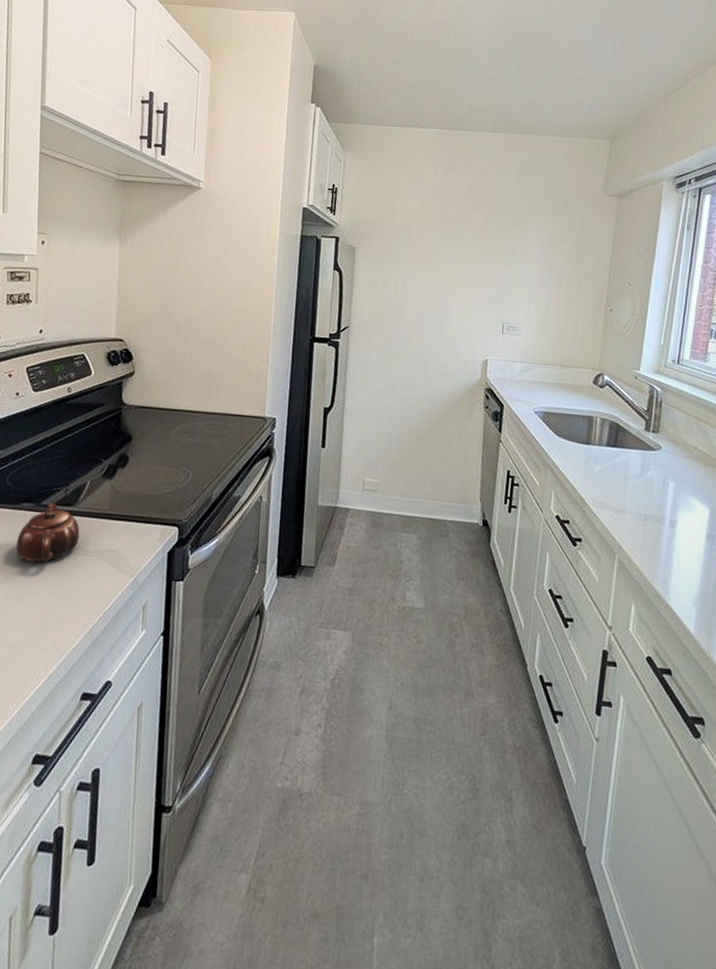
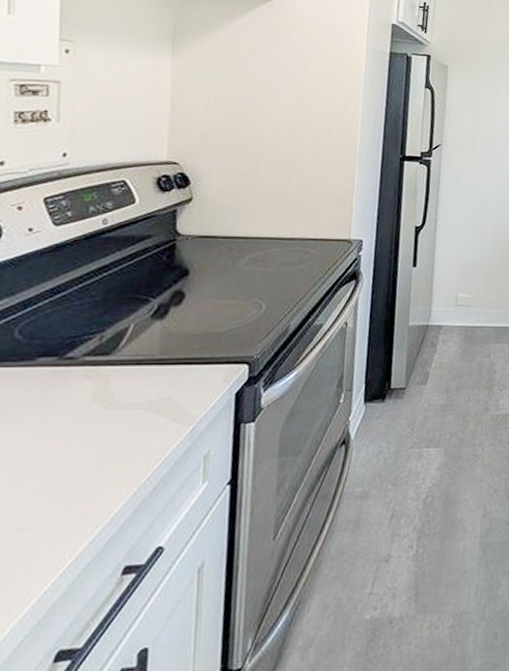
teapot: present [16,502,80,563] -> none [29,353,121,427]

